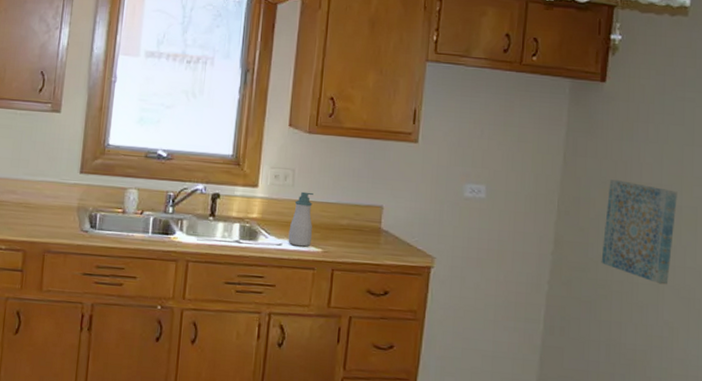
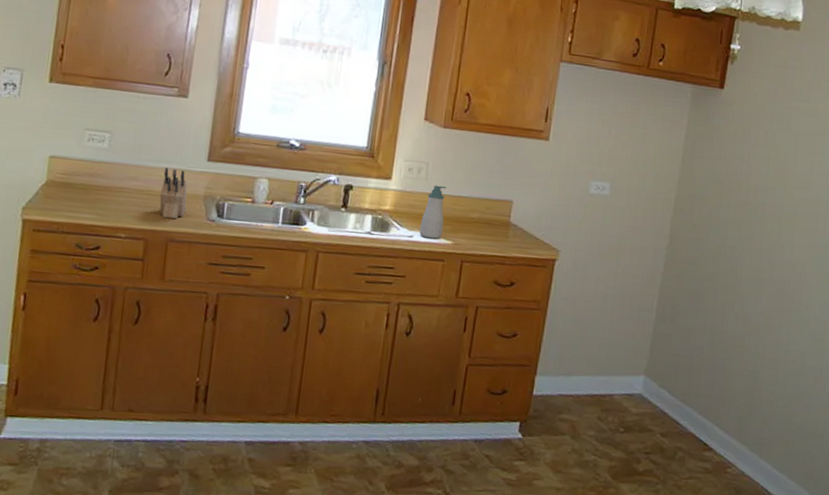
knife block: none [36,181,62,230] -> present [159,168,187,219]
wall art: present [601,179,678,285] -> none [710,180,780,278]

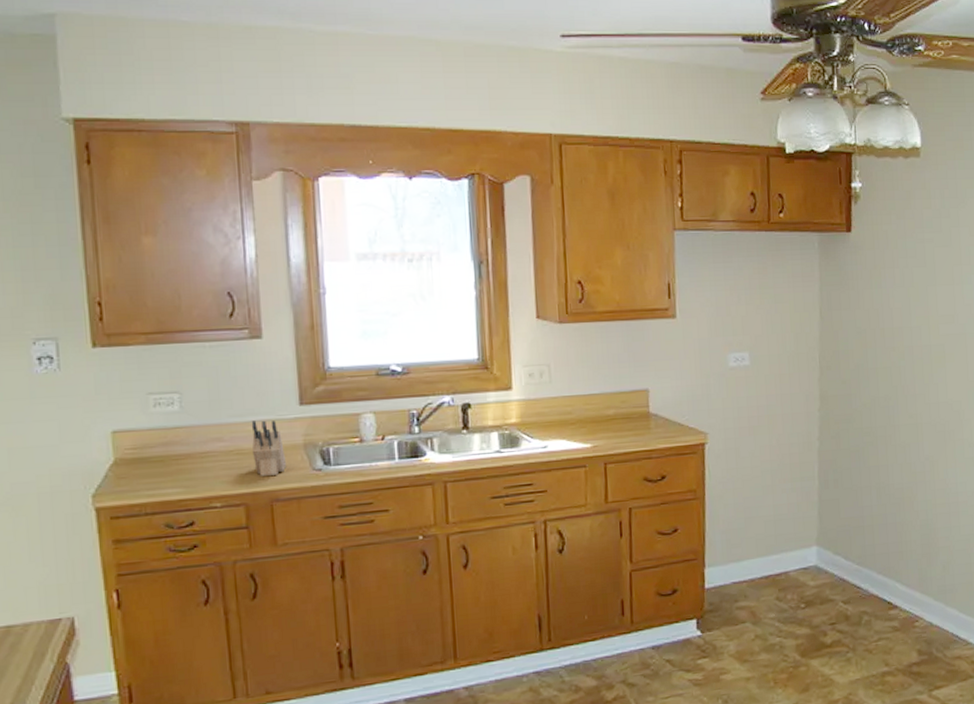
soap bottle: present [419,185,446,239] -> none [553,386,579,446]

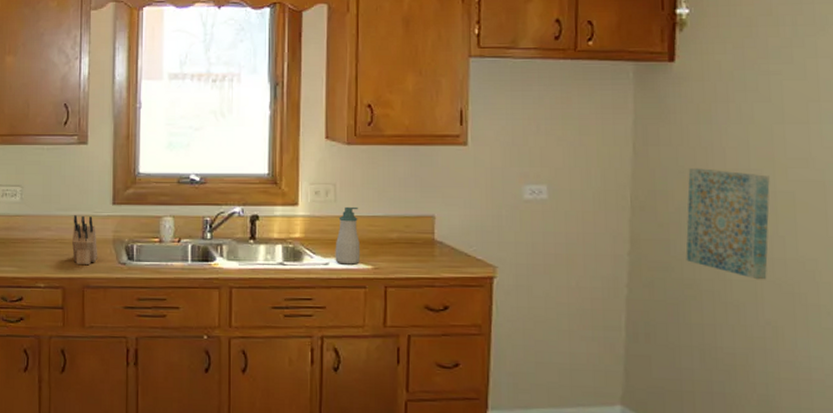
soap bottle: none [553,386,579,446] -> present [335,206,360,265]
wall art: none [864,328,927,423] -> present [686,168,770,280]

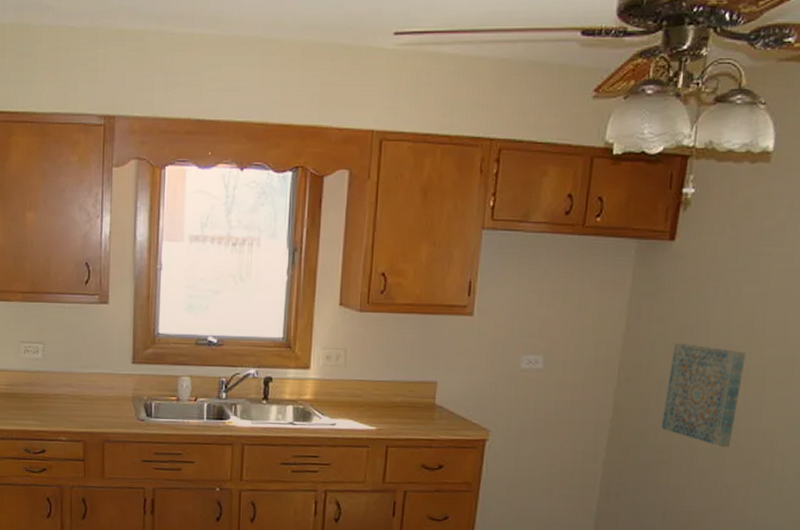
knife block: present [71,215,98,264] -> none [92,373,118,420]
soap bottle: present [335,206,360,265] -> none [342,371,366,426]

